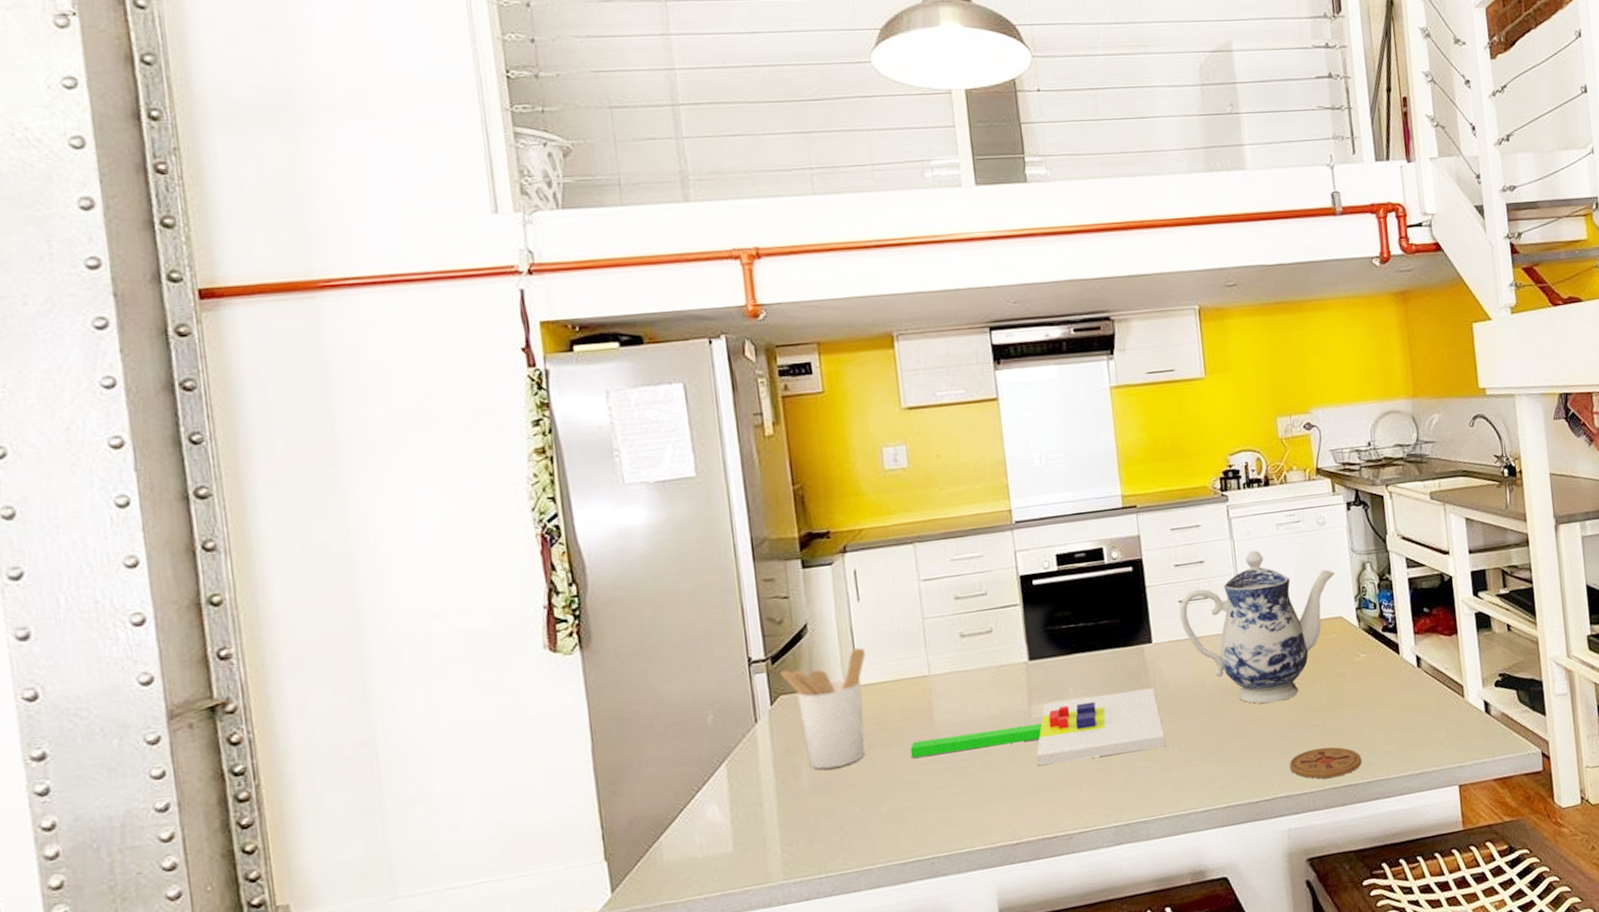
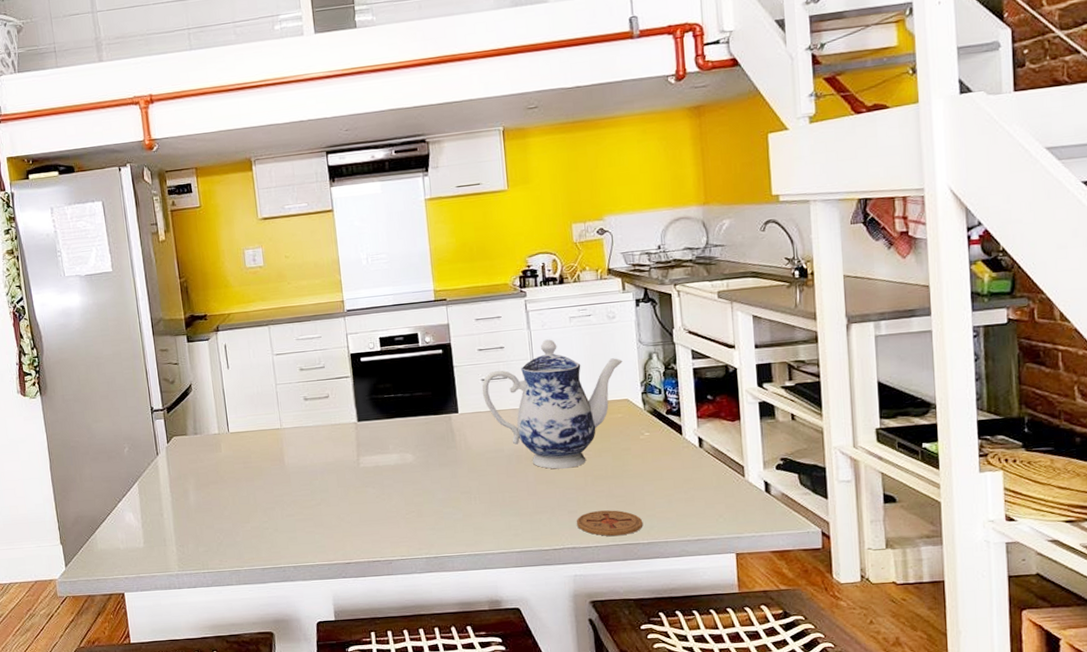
utensil holder: present [780,647,866,770] -> none [173,404,234,493]
chopping board: present [910,688,1165,766] -> none [267,449,468,505]

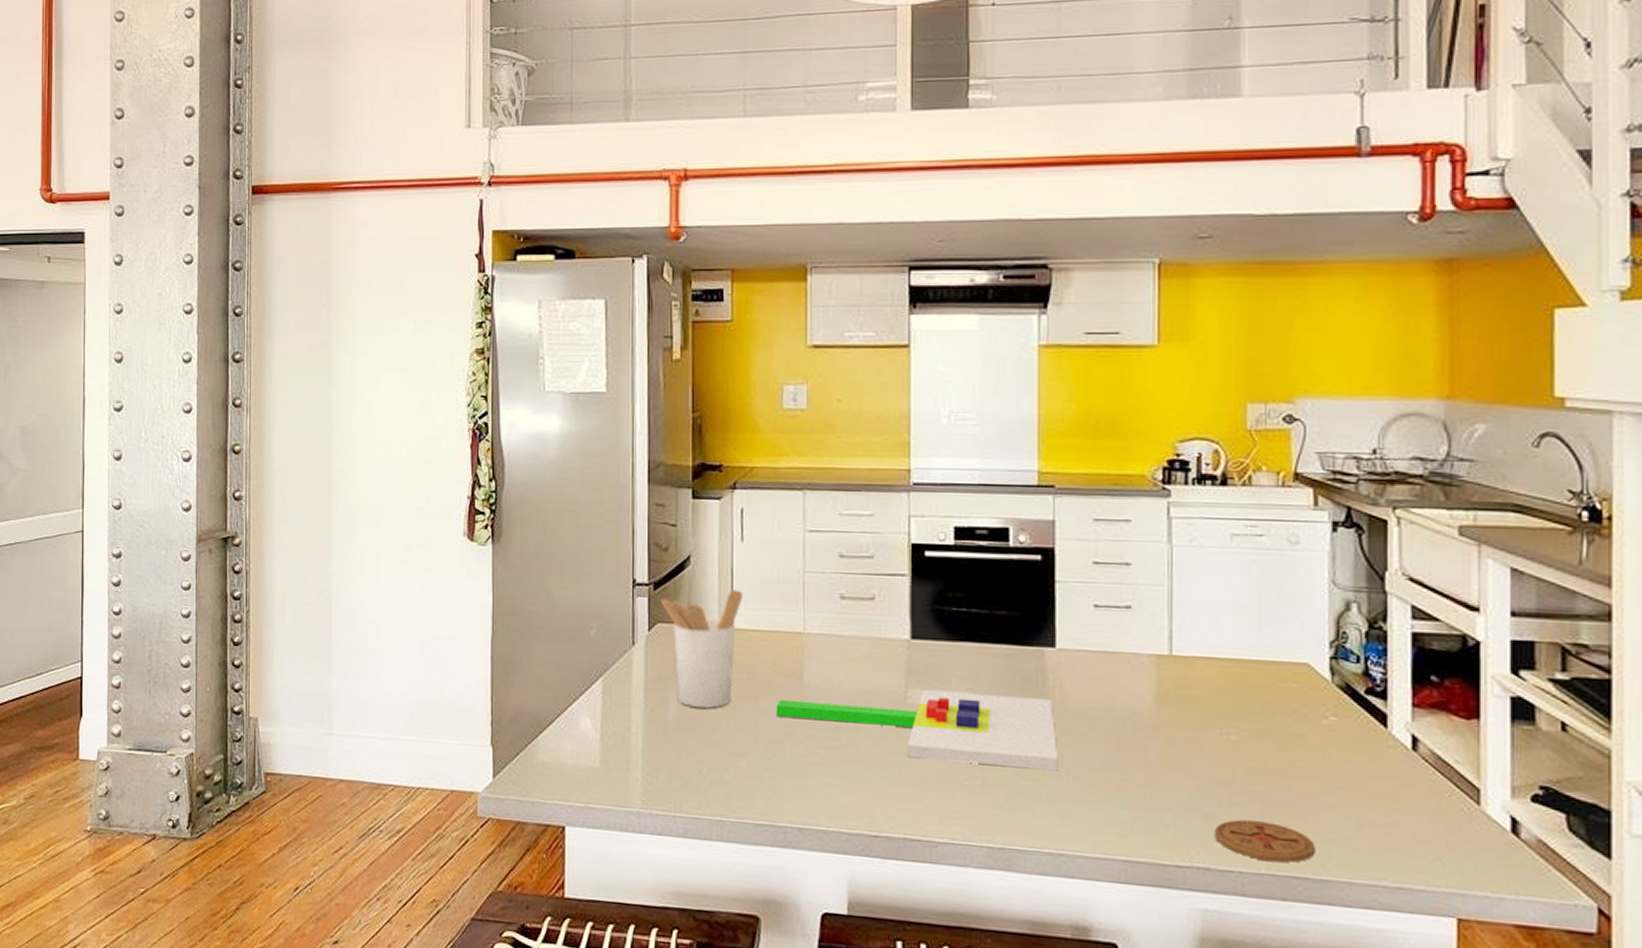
utensil holder: none [173,404,234,493] -> present [660,589,743,708]
chopping board: none [267,449,468,505] -> present [776,689,1057,771]
teapot: present [482,339,623,469] -> none [1092,561,1305,751]

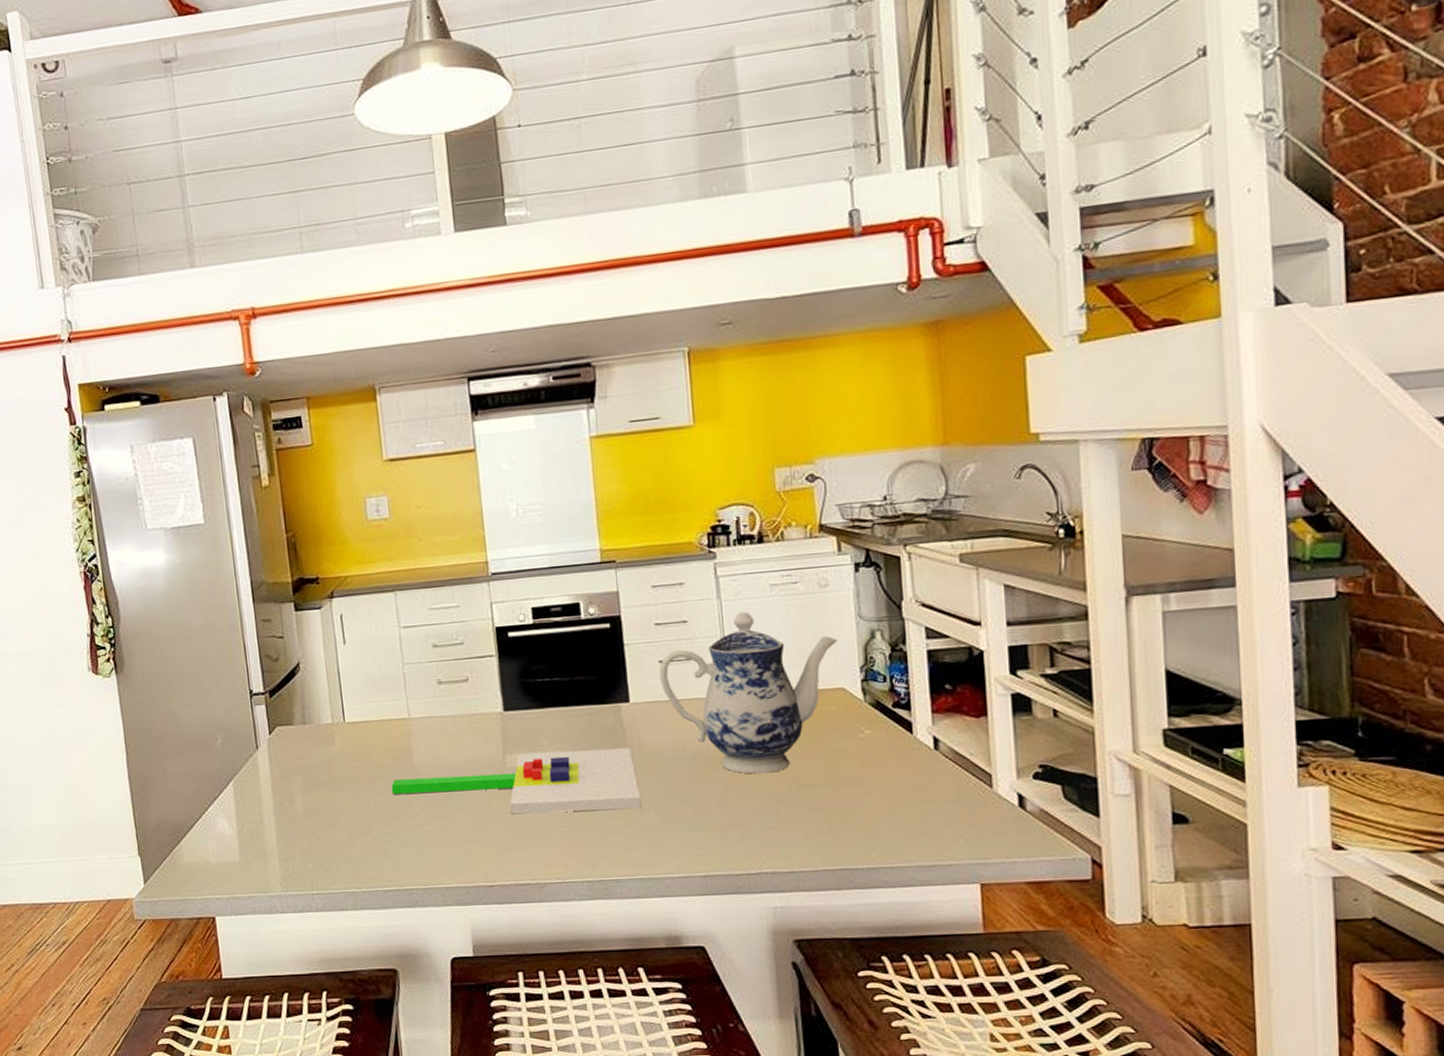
utensil holder: present [660,589,743,708] -> none [277,687,351,797]
teapot: none [1092,561,1305,751] -> present [659,611,838,774]
coaster: present [1215,819,1316,863] -> none [778,826,862,860]

